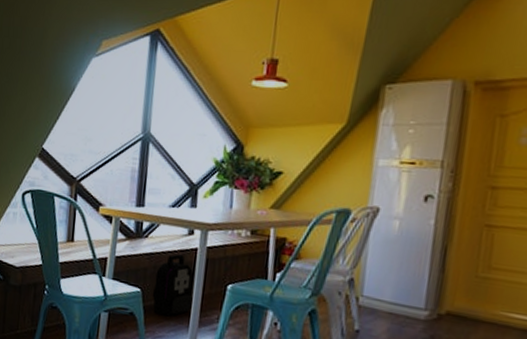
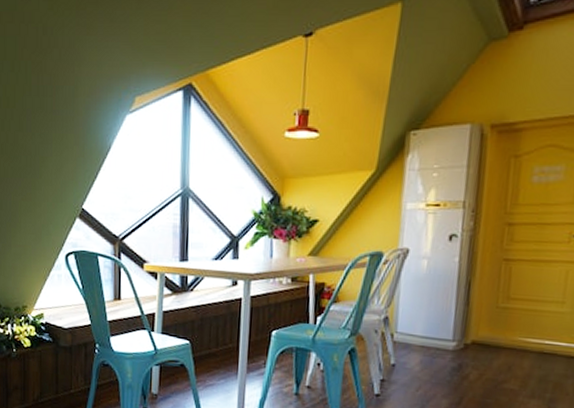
backpack: present [152,254,194,317] -> none [201,305,240,365]

